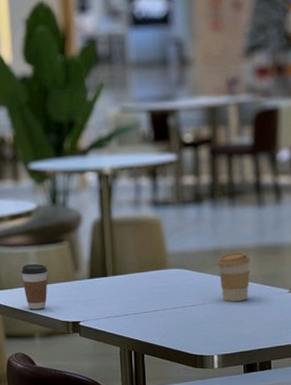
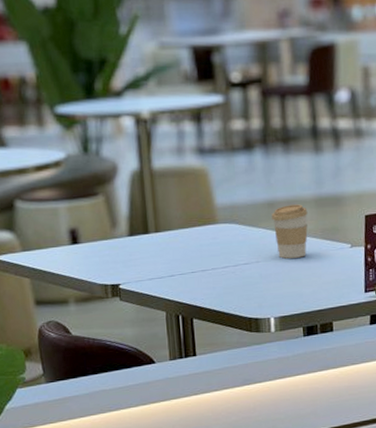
coffee cup: present [21,264,49,310] -> none [51,221,82,272]

